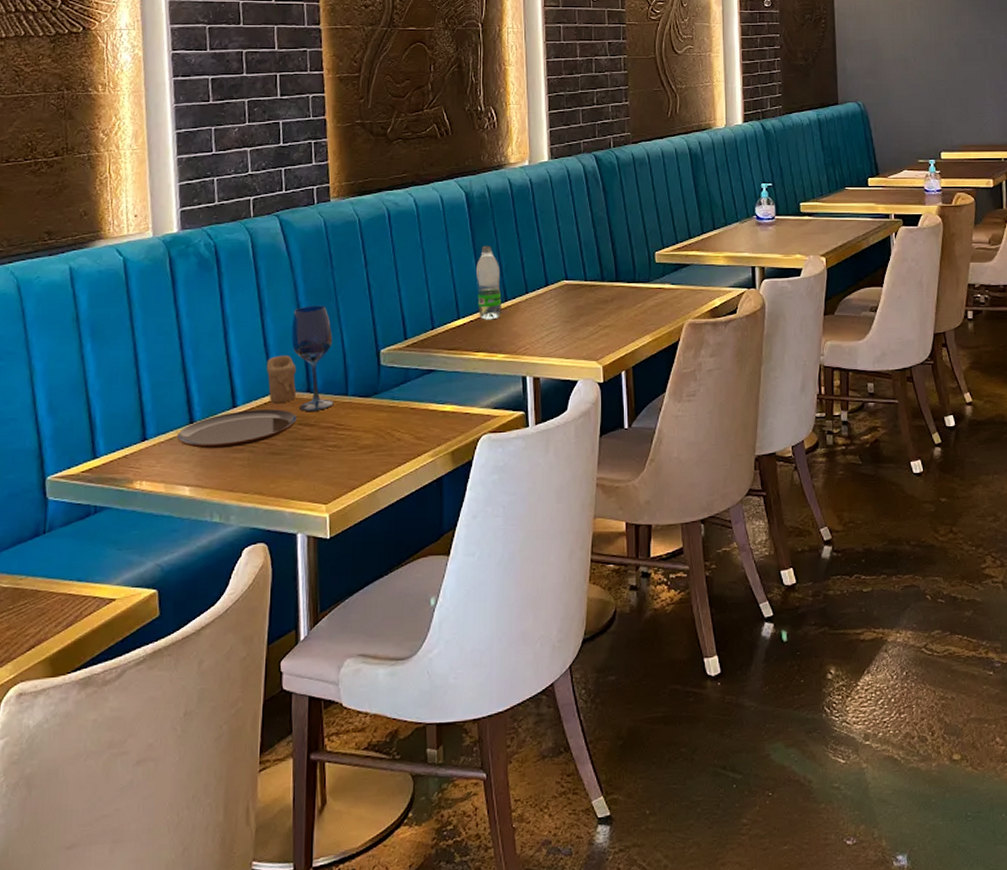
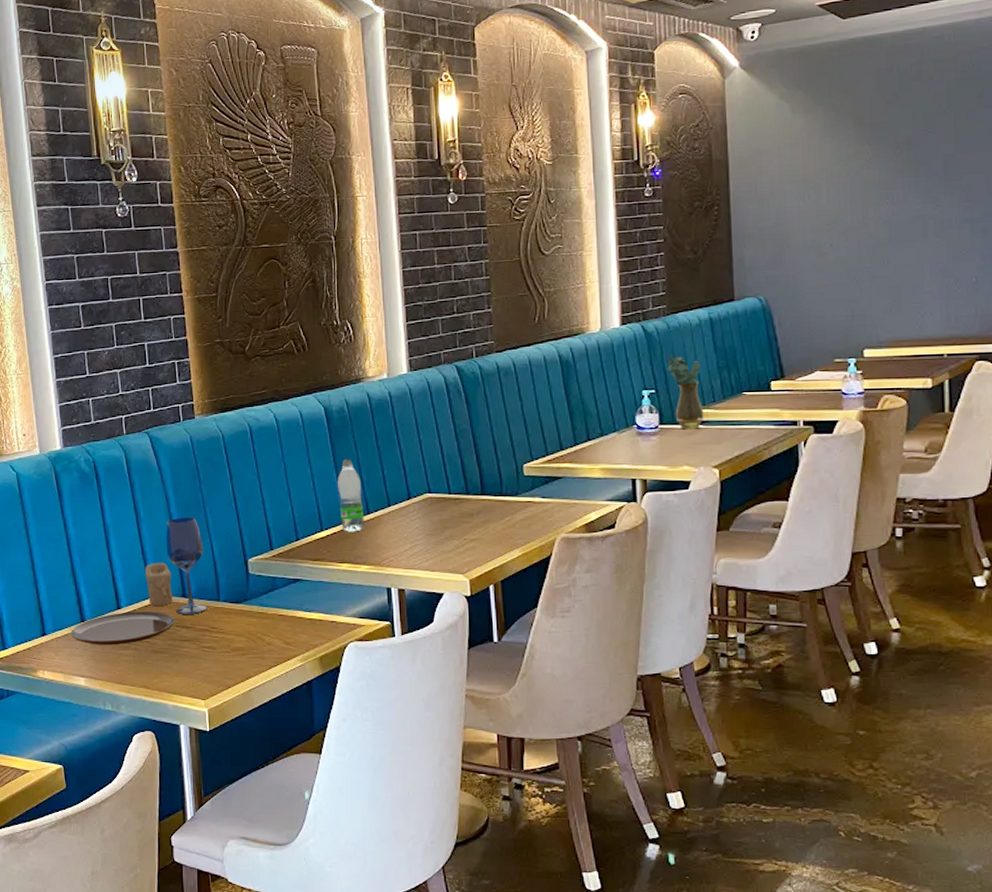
vase: none [782,150,814,220] -> present [666,353,704,430]

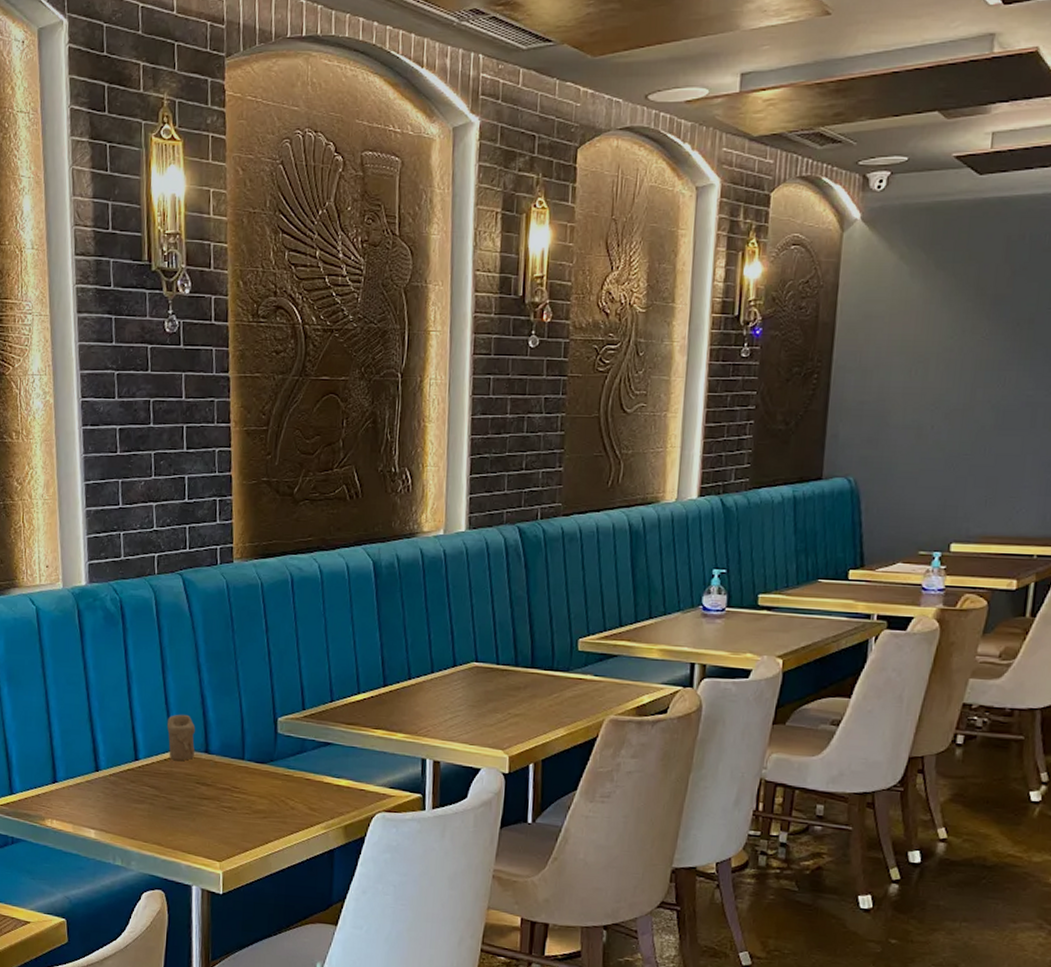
plate: present [72,612,175,645] -> none [84,764,195,798]
wineglass: present [165,517,207,614] -> none [191,667,232,772]
bottle: present [338,459,364,532] -> none [379,619,405,698]
vase: present [666,353,704,430] -> none [742,531,779,615]

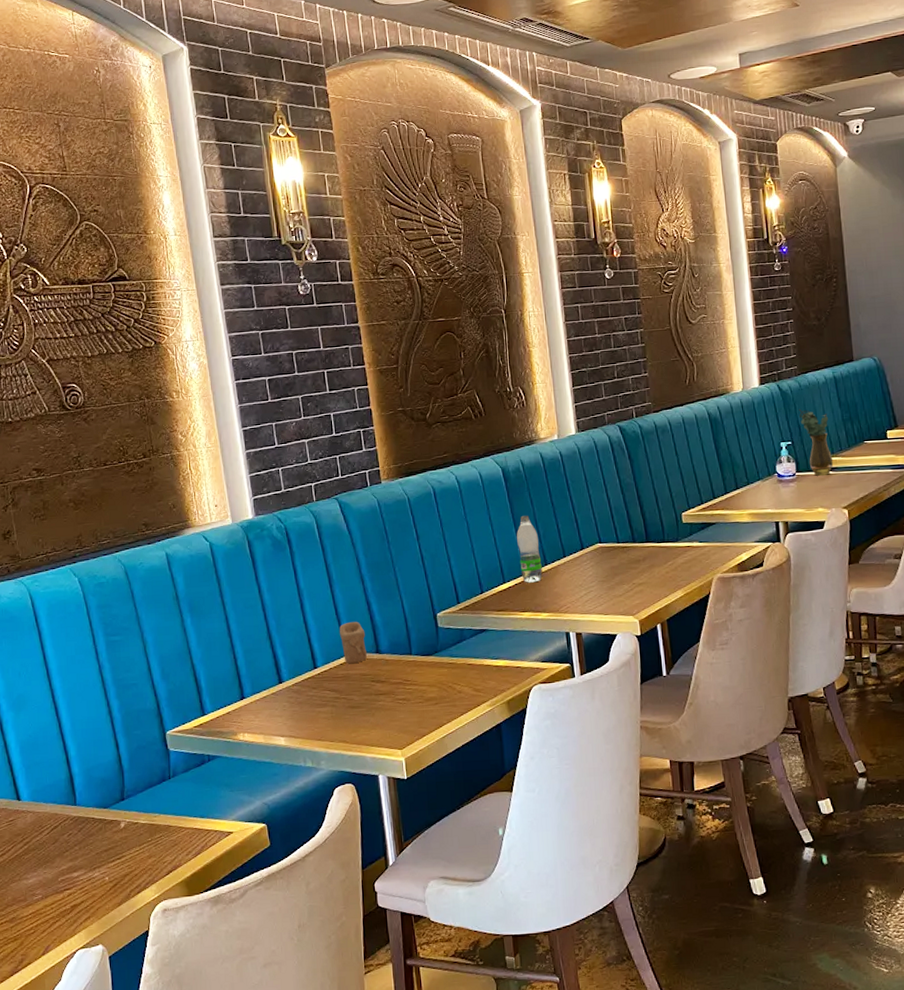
bottle: none [379,619,405,698] -> present [517,515,543,583]
vase: none [742,531,779,615] -> present [799,409,834,476]

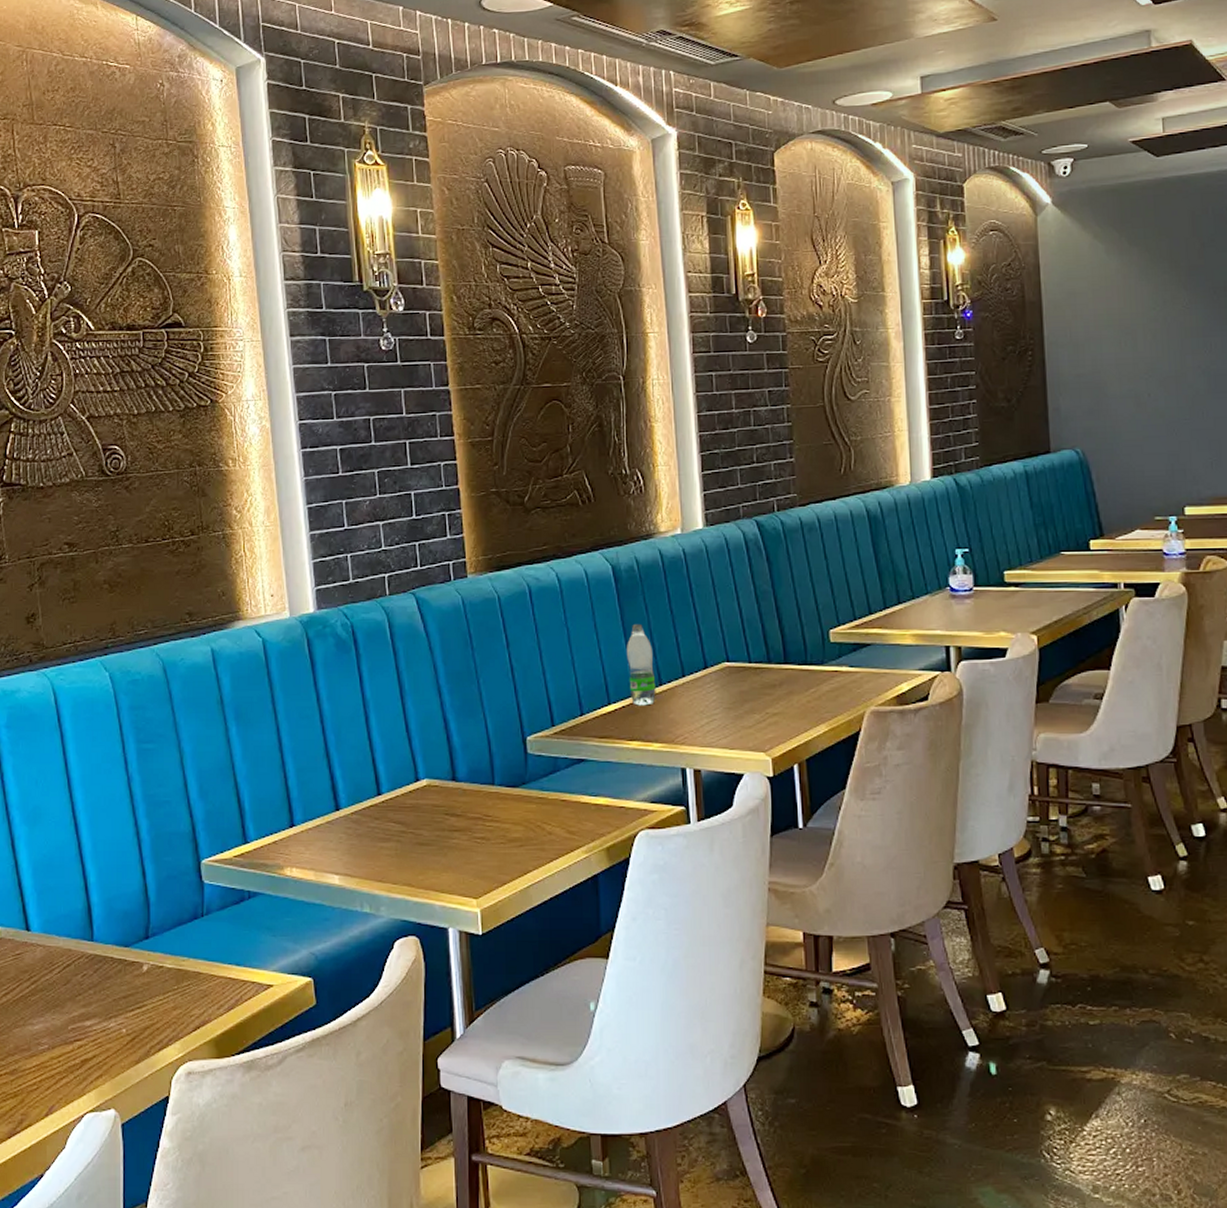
candle: present [340,621,367,663] -> none [410,741,441,791]
vase: present [799,409,834,476] -> none [980,509,1021,592]

